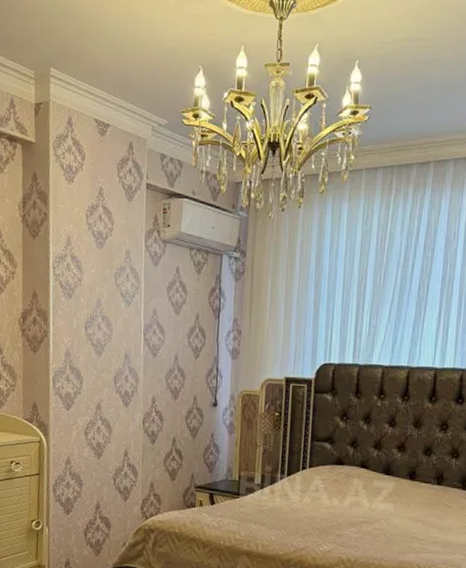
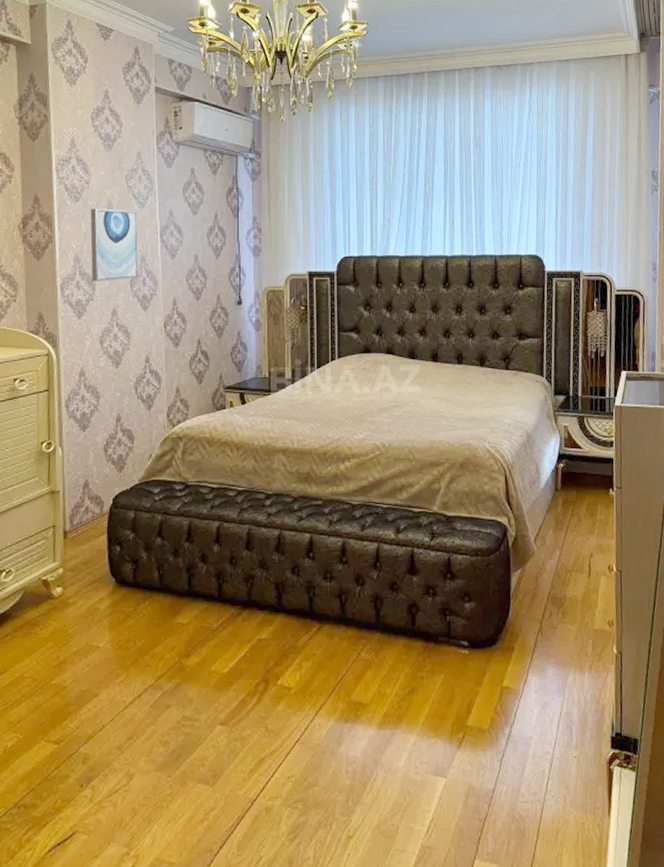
wall art: none [80,305,124,377] -> present [90,208,138,282]

